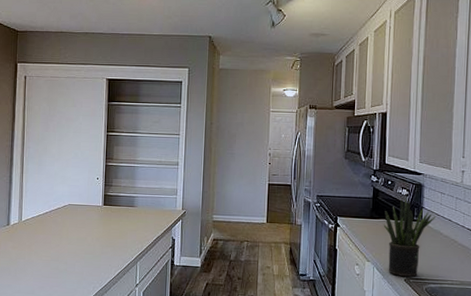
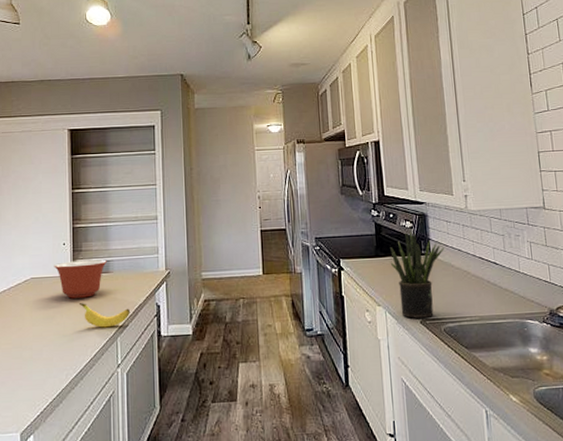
mixing bowl: none [88,194,133,226] -> present [54,259,107,299]
banana: none [108,230,149,253] -> present [80,303,130,328]

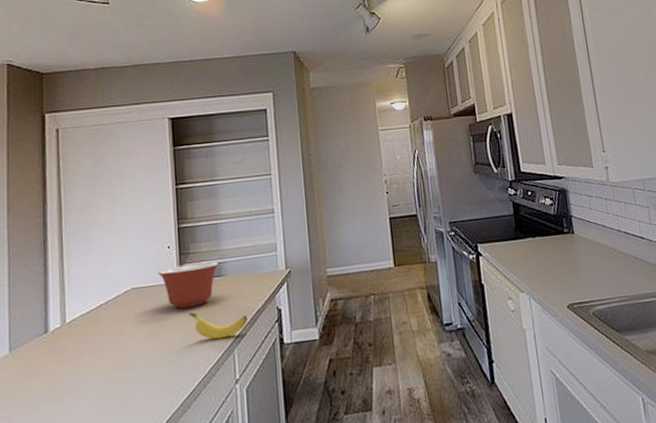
potted plant: present [390,231,444,318] -> none [530,209,588,304]

